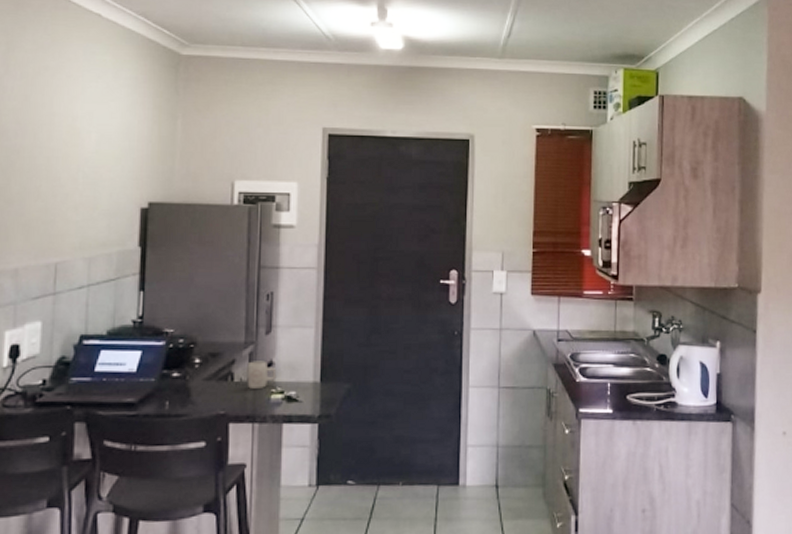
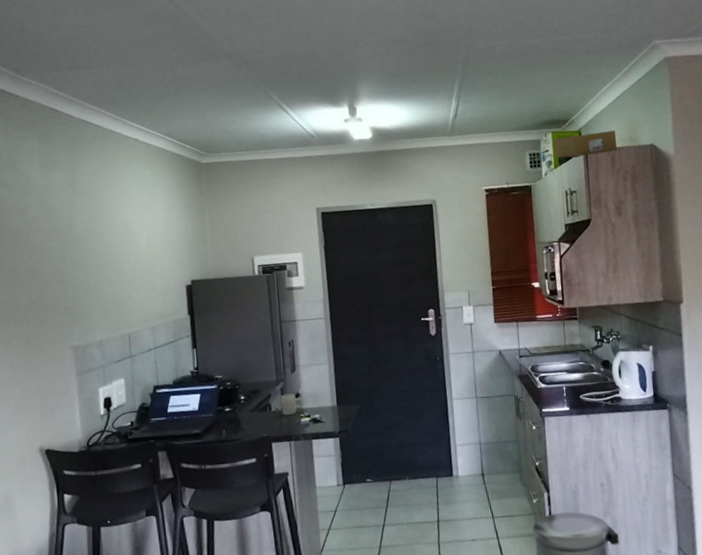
box: none [623,74,700,102] -> present [552,130,617,159]

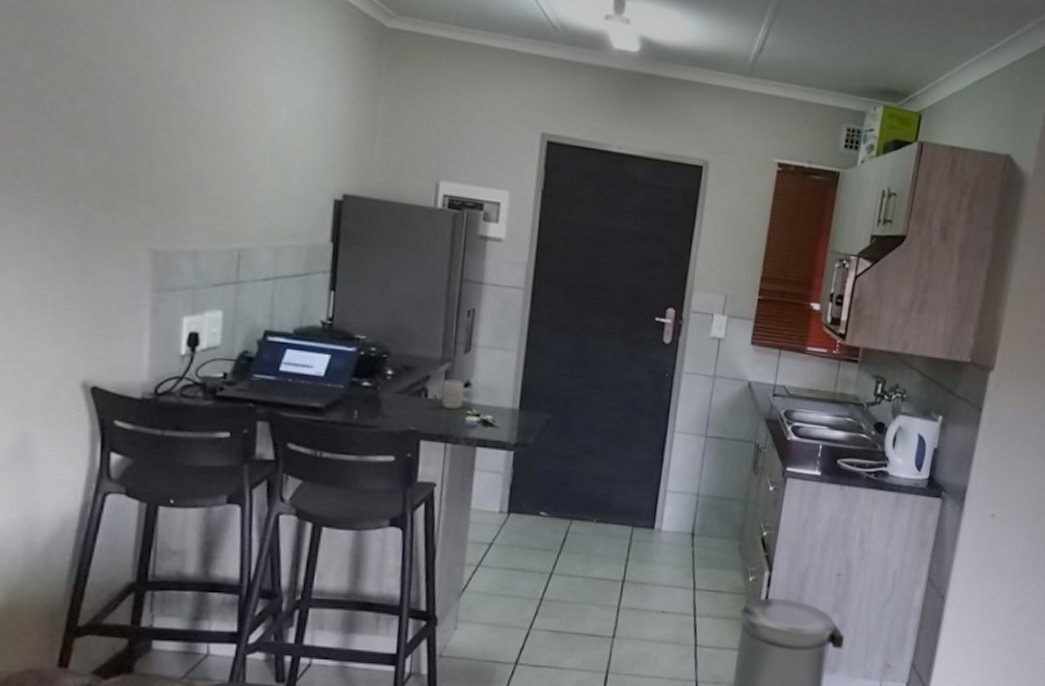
box: present [552,130,617,159] -> none [879,115,967,153]

